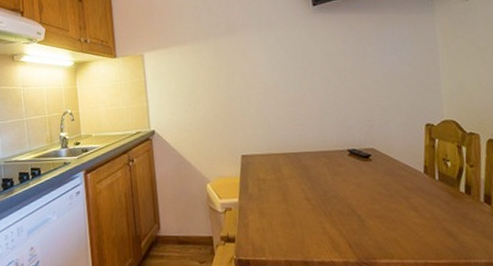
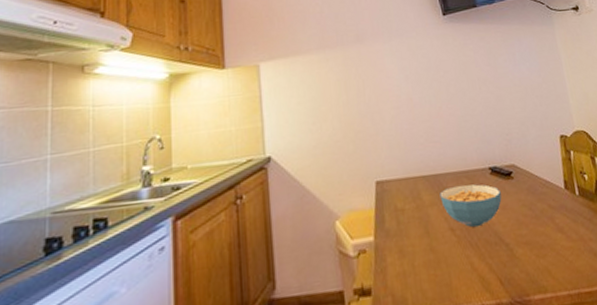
cereal bowl: none [298,163,358,200] -> present [439,184,502,228]

